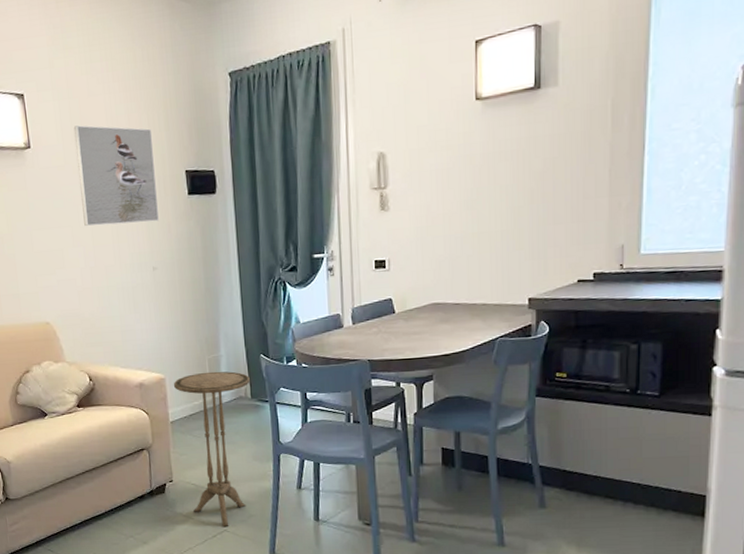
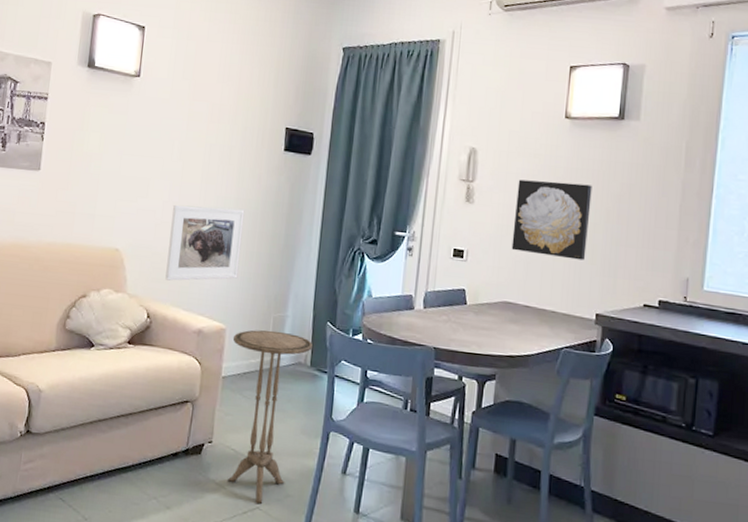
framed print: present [73,125,160,227] -> none [176,65,261,170]
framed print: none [91,262,167,343] -> present [165,204,245,281]
wall art: none [433,167,513,251] -> present [511,179,592,260]

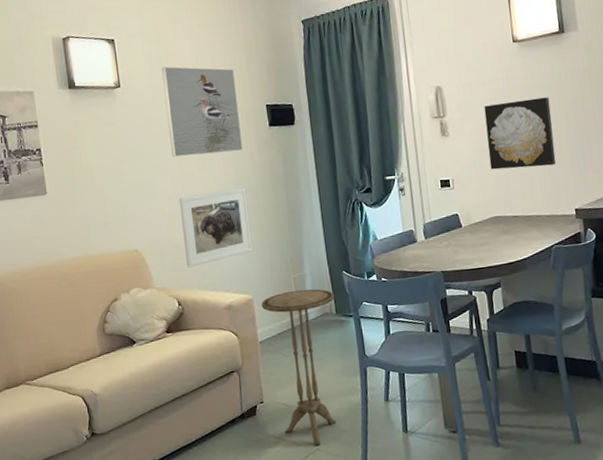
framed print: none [176,65,261,170] -> present [161,66,244,158]

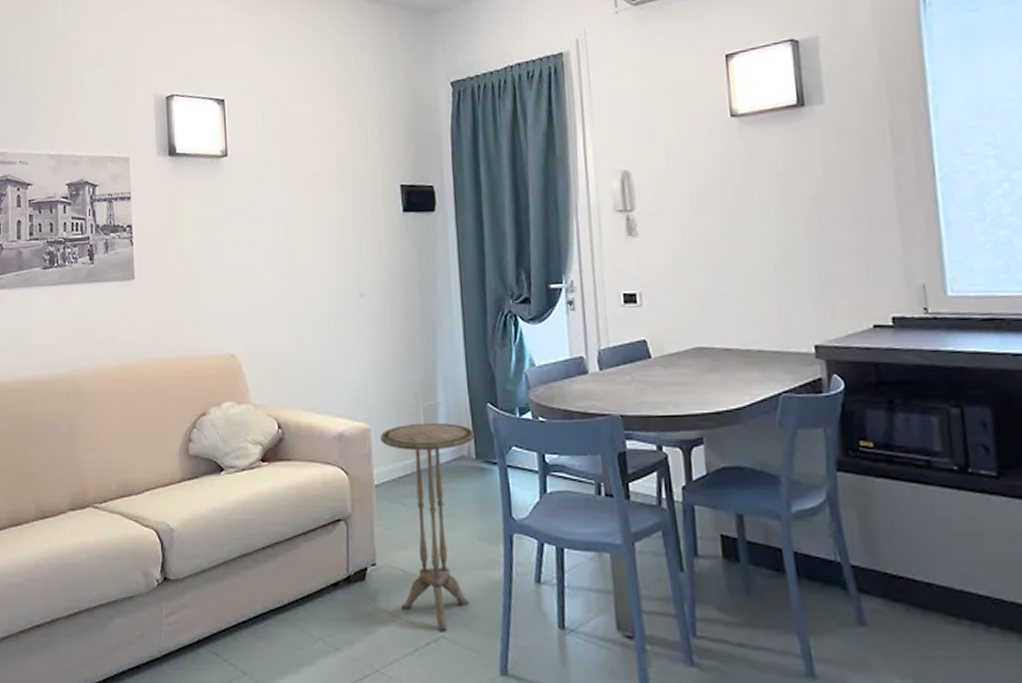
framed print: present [161,66,244,158] -> none [276,133,370,244]
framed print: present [179,188,253,268] -> none [288,287,374,382]
wall art: present [484,97,556,170] -> none [687,191,789,285]

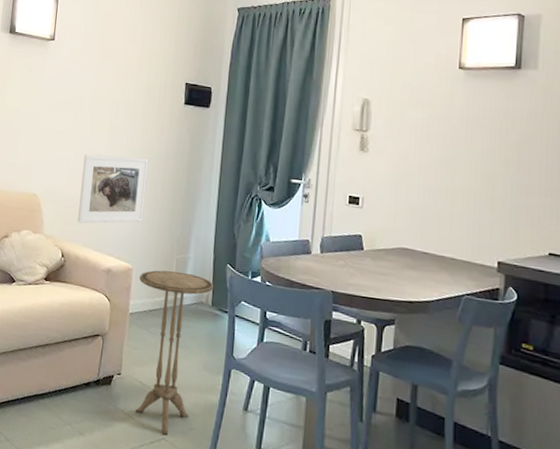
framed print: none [288,287,374,382] -> present [77,154,149,224]

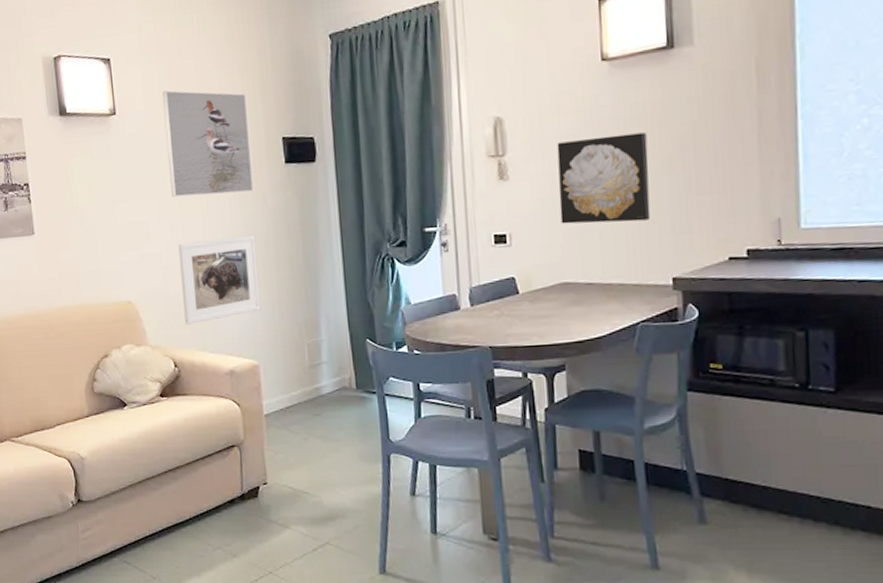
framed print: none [87,29,163,123] -> present [162,90,254,198]
side table: present [136,270,213,436] -> none [268,357,355,540]
wall art: none [407,129,490,208] -> present [557,132,651,224]

